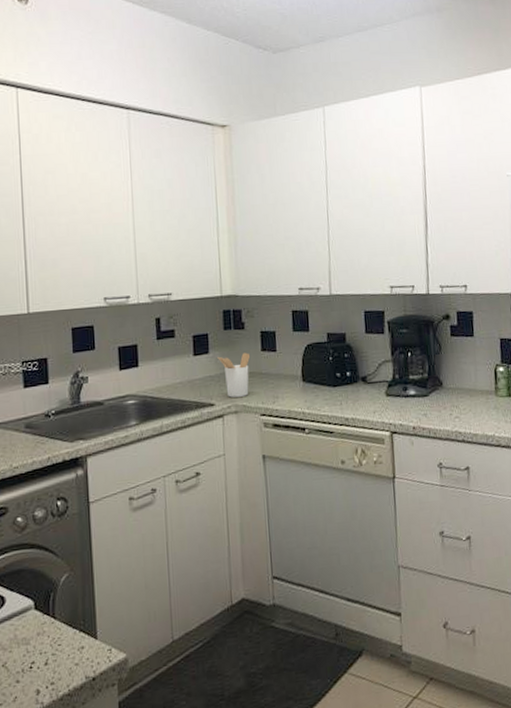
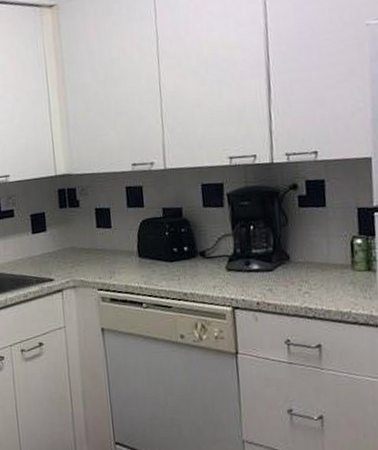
utensil holder: present [217,352,251,398] -> none [54,229,86,273]

